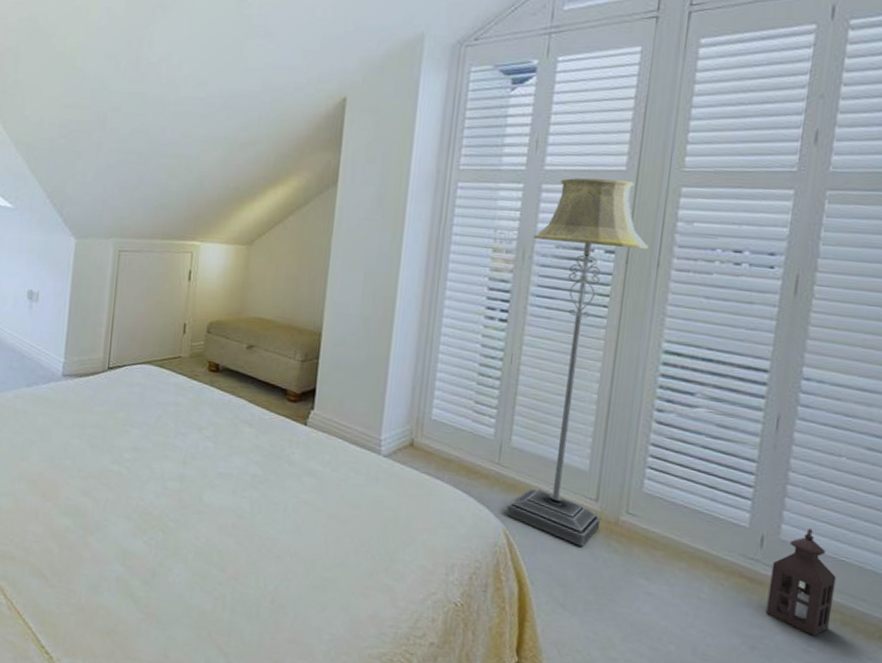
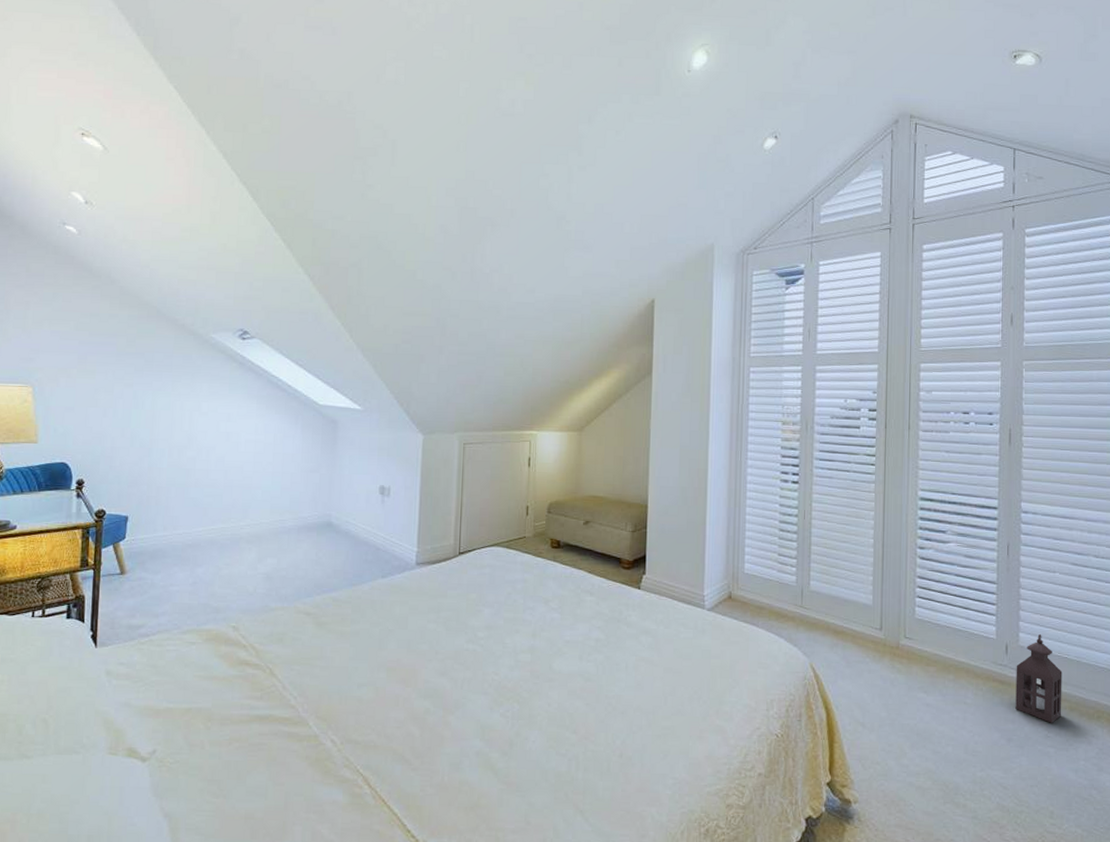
floor lamp: present [506,178,649,547] -> none [811,359,901,671]

